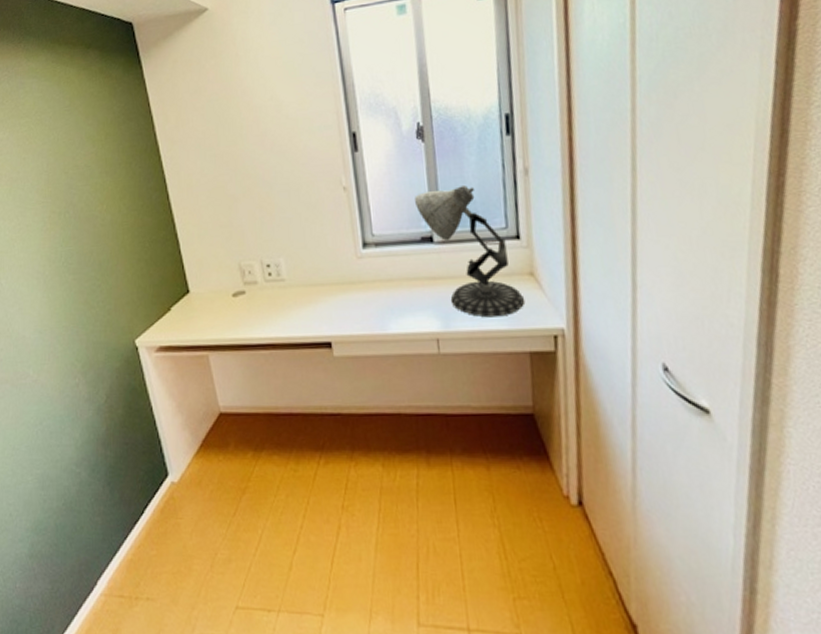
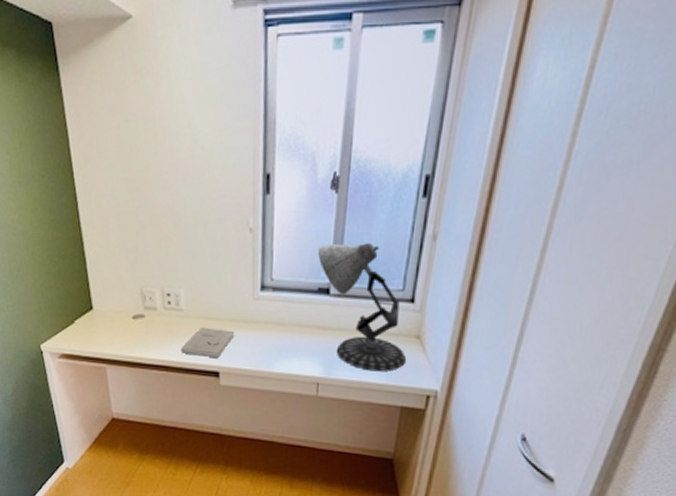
book: none [288,294,343,328] -> present [181,326,235,358]

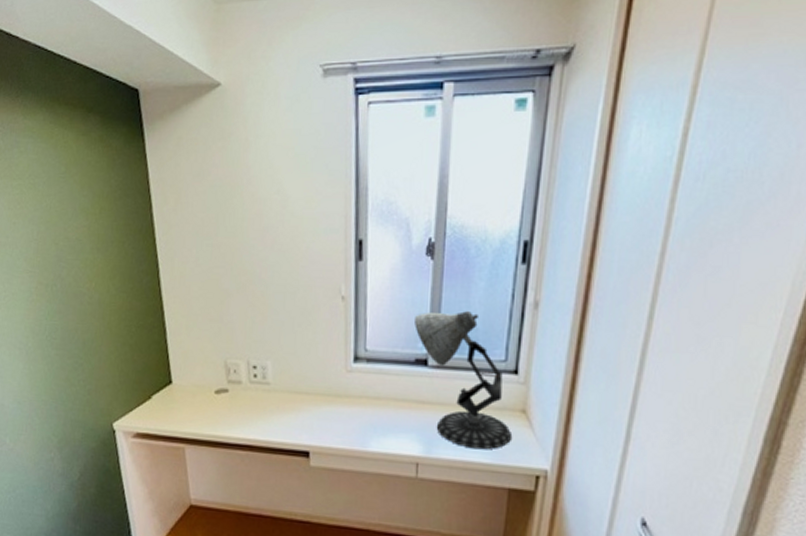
book: present [181,326,235,358] -> none [268,401,326,436]

